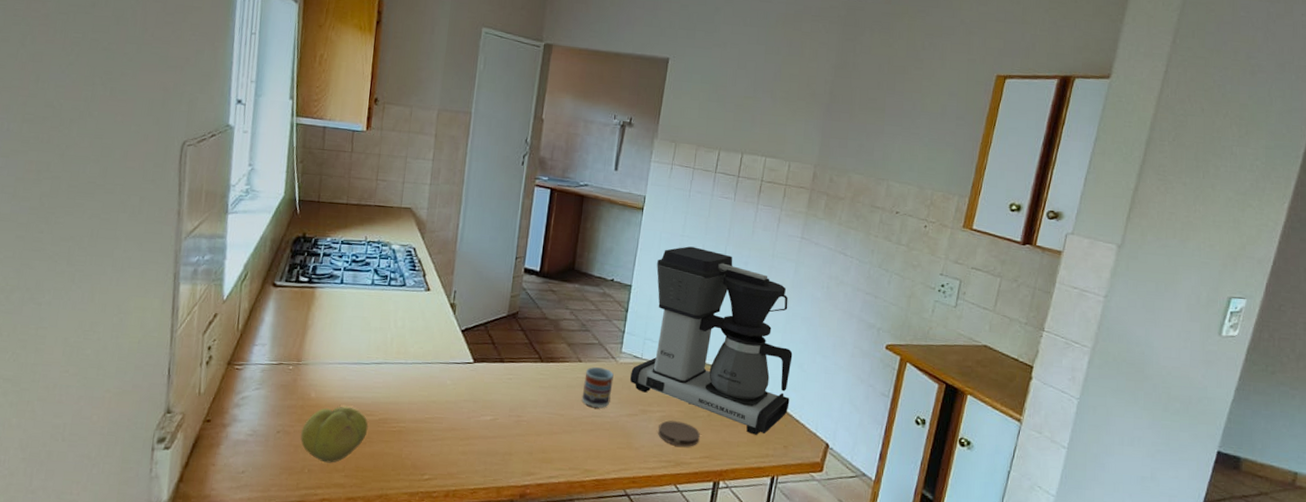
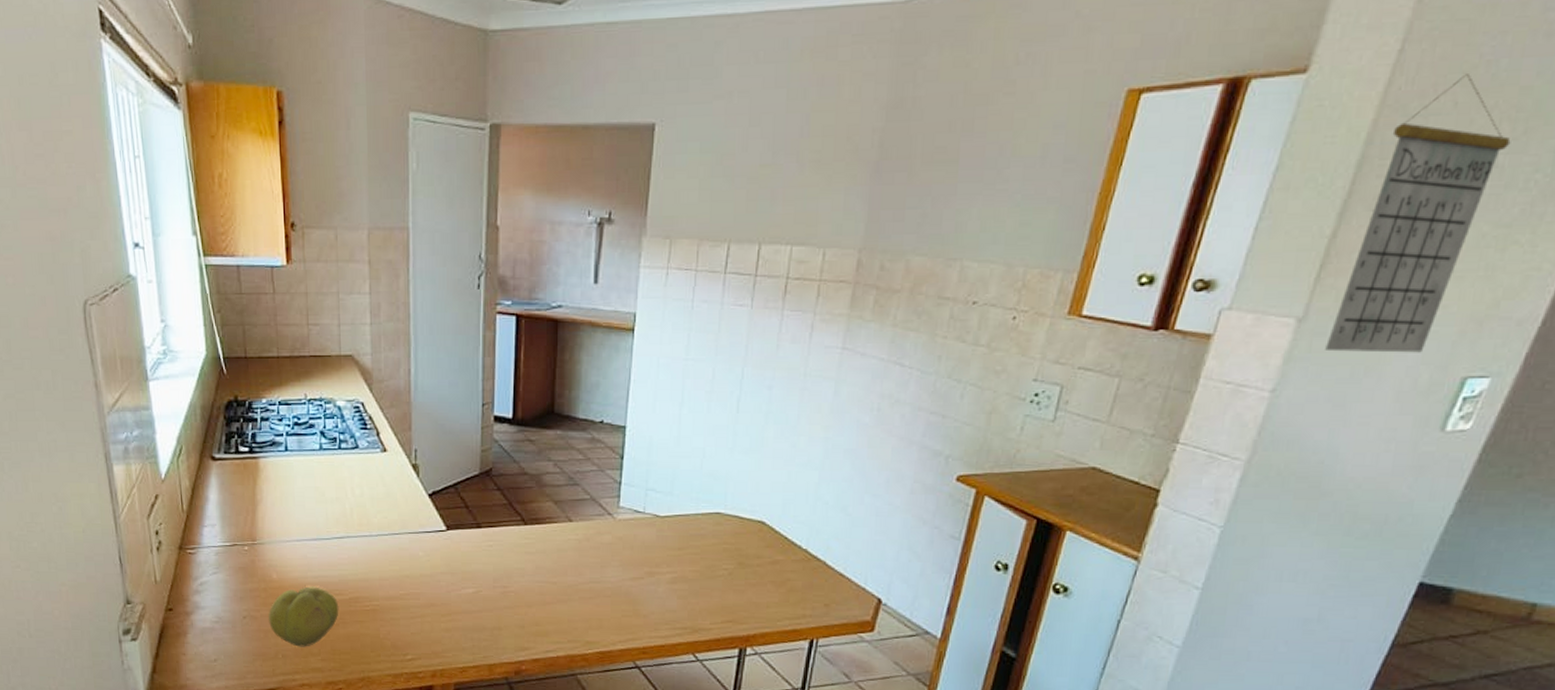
cup: present [581,367,614,408] -> none [576,526,612,572]
coffee maker: present [629,246,793,435] -> none [631,372,834,593]
coaster: present [657,420,700,447] -> none [668,582,720,611]
calendar: none [1138,92,1239,277] -> present [1325,74,1511,353]

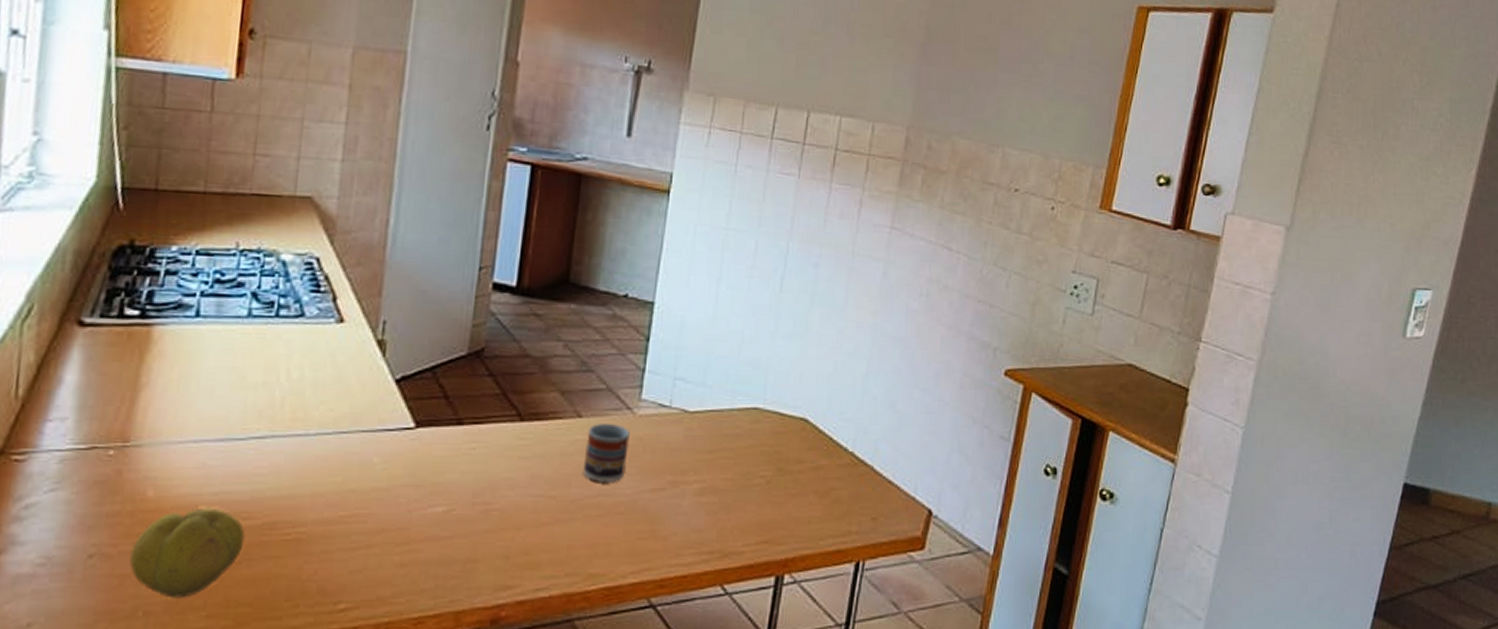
cup: none [576,526,612,572] -> present [582,424,630,482]
calendar: present [1325,74,1511,353] -> none [1310,30,1420,265]

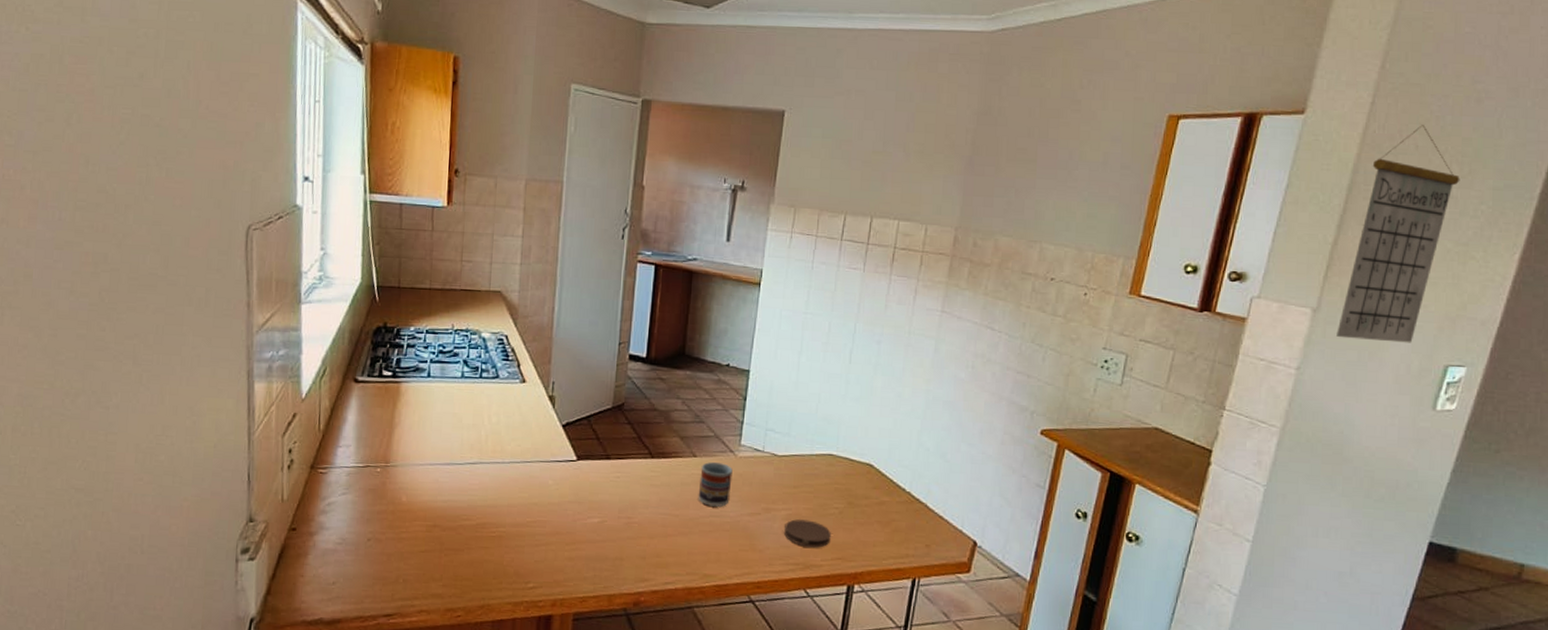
fruit: present [130,507,246,598] -> none [393,510,466,572]
coaster: none [695,494,756,530] -> present [783,519,831,548]
calendar: none [1310,30,1420,265] -> present [1336,125,1460,343]

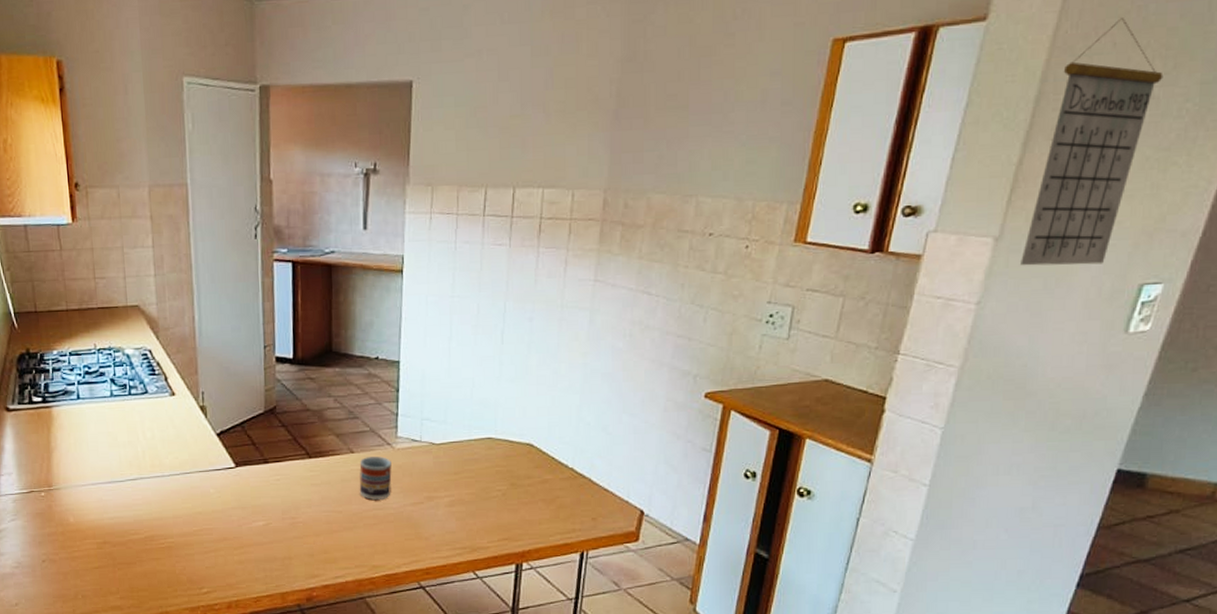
coaster: present [783,519,831,548] -> none [447,504,496,531]

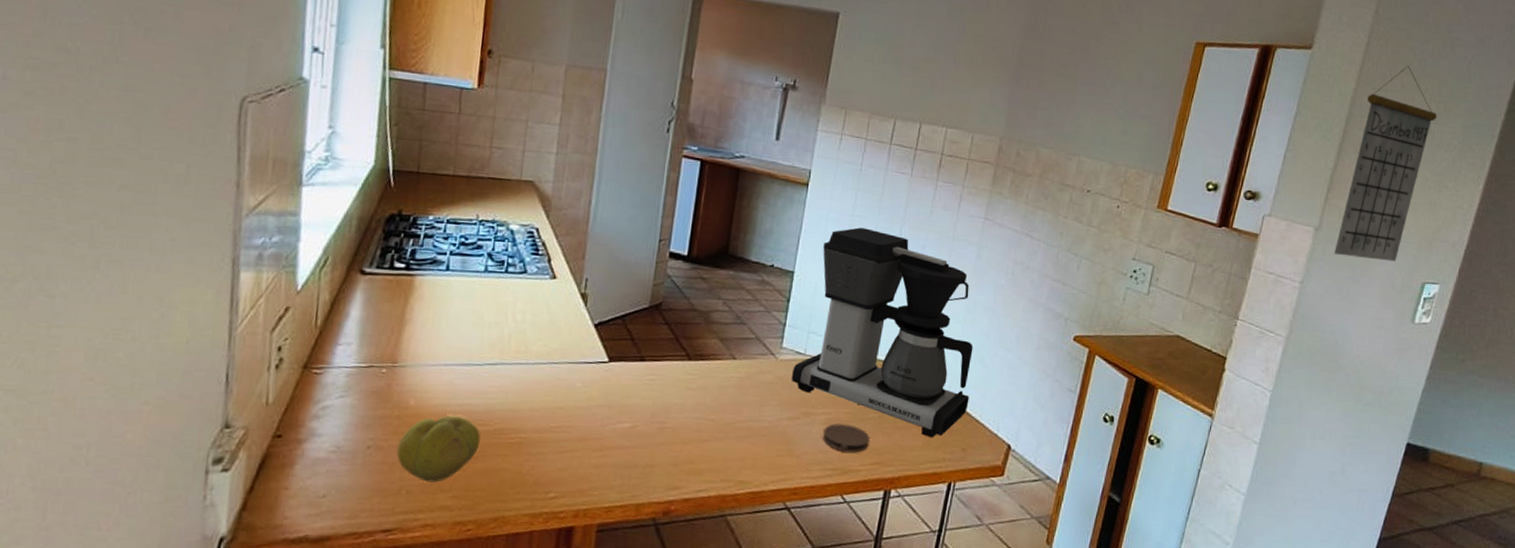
fruit: none [67,527,136,587] -> present [397,415,481,483]
cup: present [359,456,392,500] -> none [735,365,773,411]
coffee maker: none [410,308,595,510] -> present [791,227,973,438]
coaster: none [447,504,496,531] -> present [822,424,870,453]

